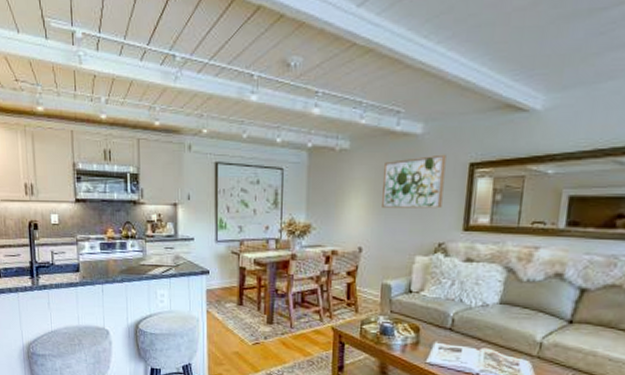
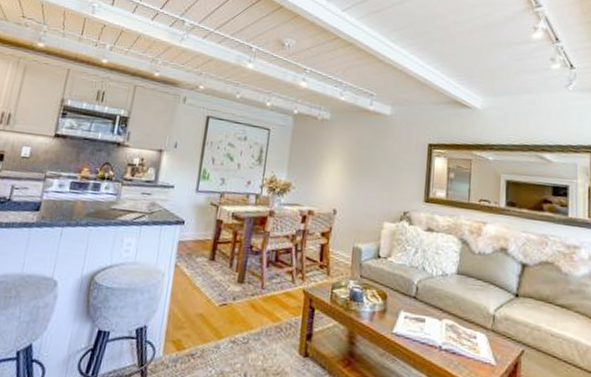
wall art: present [382,154,446,209] -> none [356,133,410,181]

